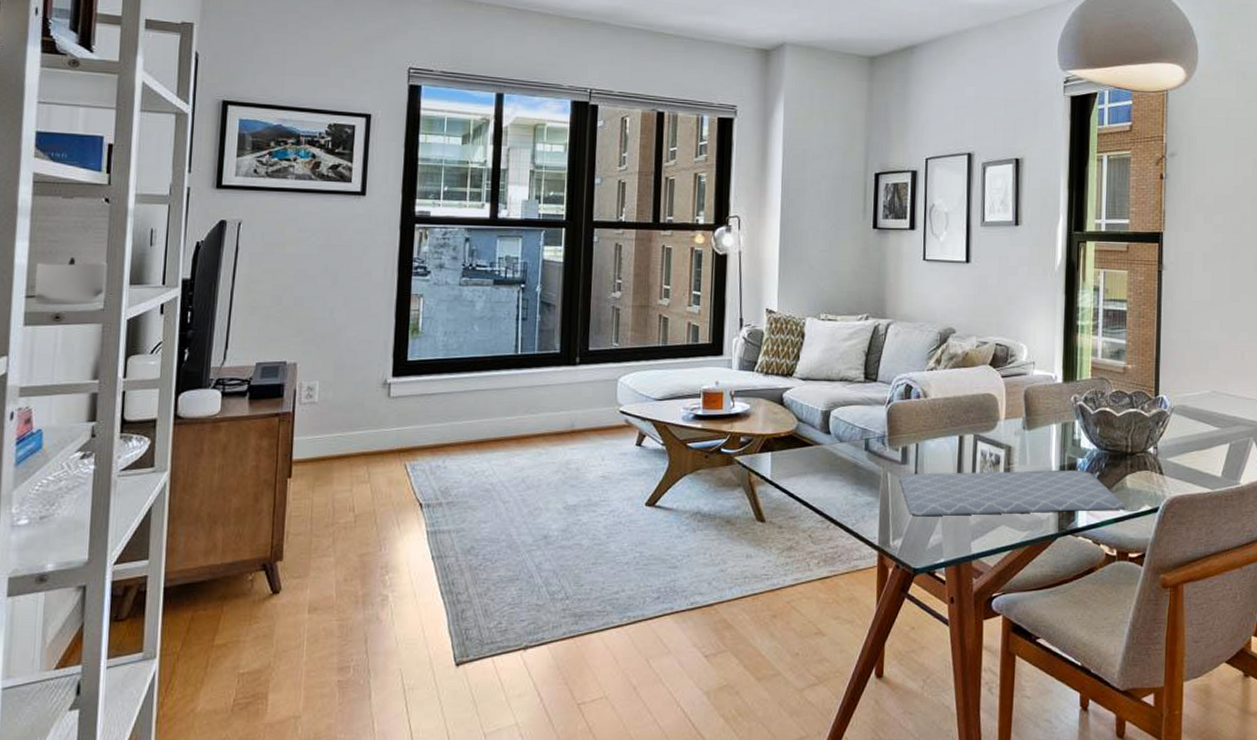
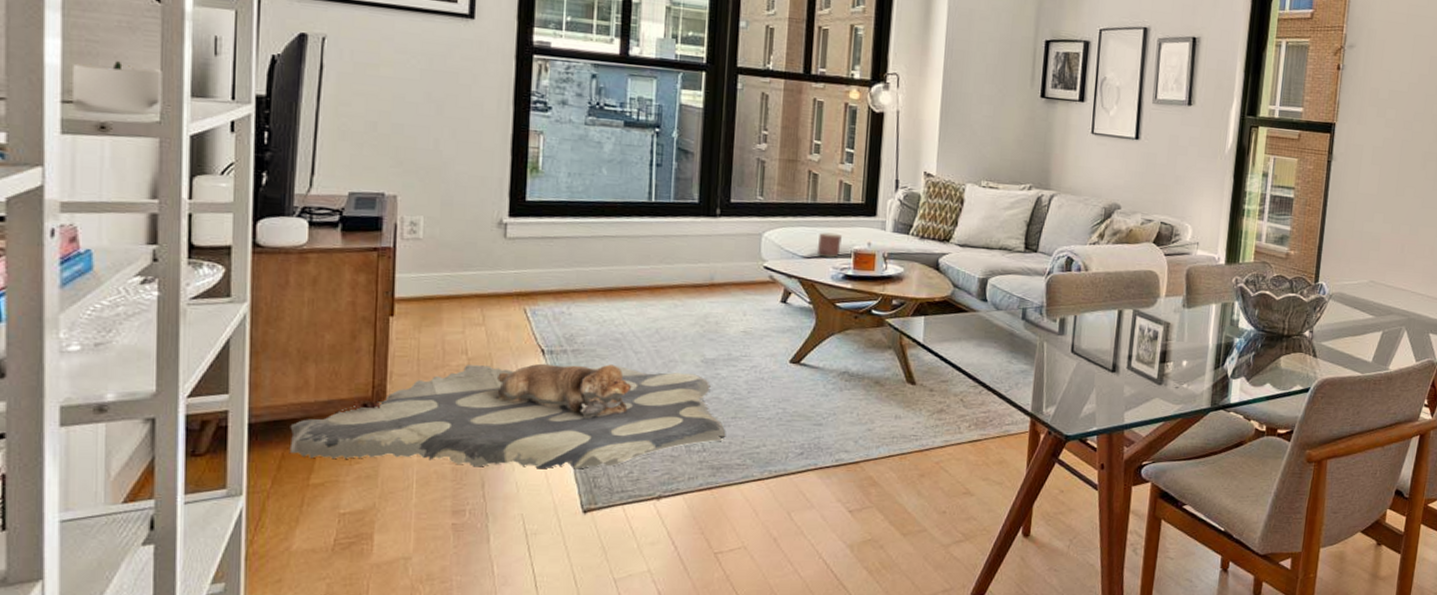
dog bed: none [197,515,587,623] -> present [289,363,726,469]
mug: none [668,374,691,398] -> present [816,232,842,258]
placemat: present [899,470,1126,517] -> none [1055,344,1279,389]

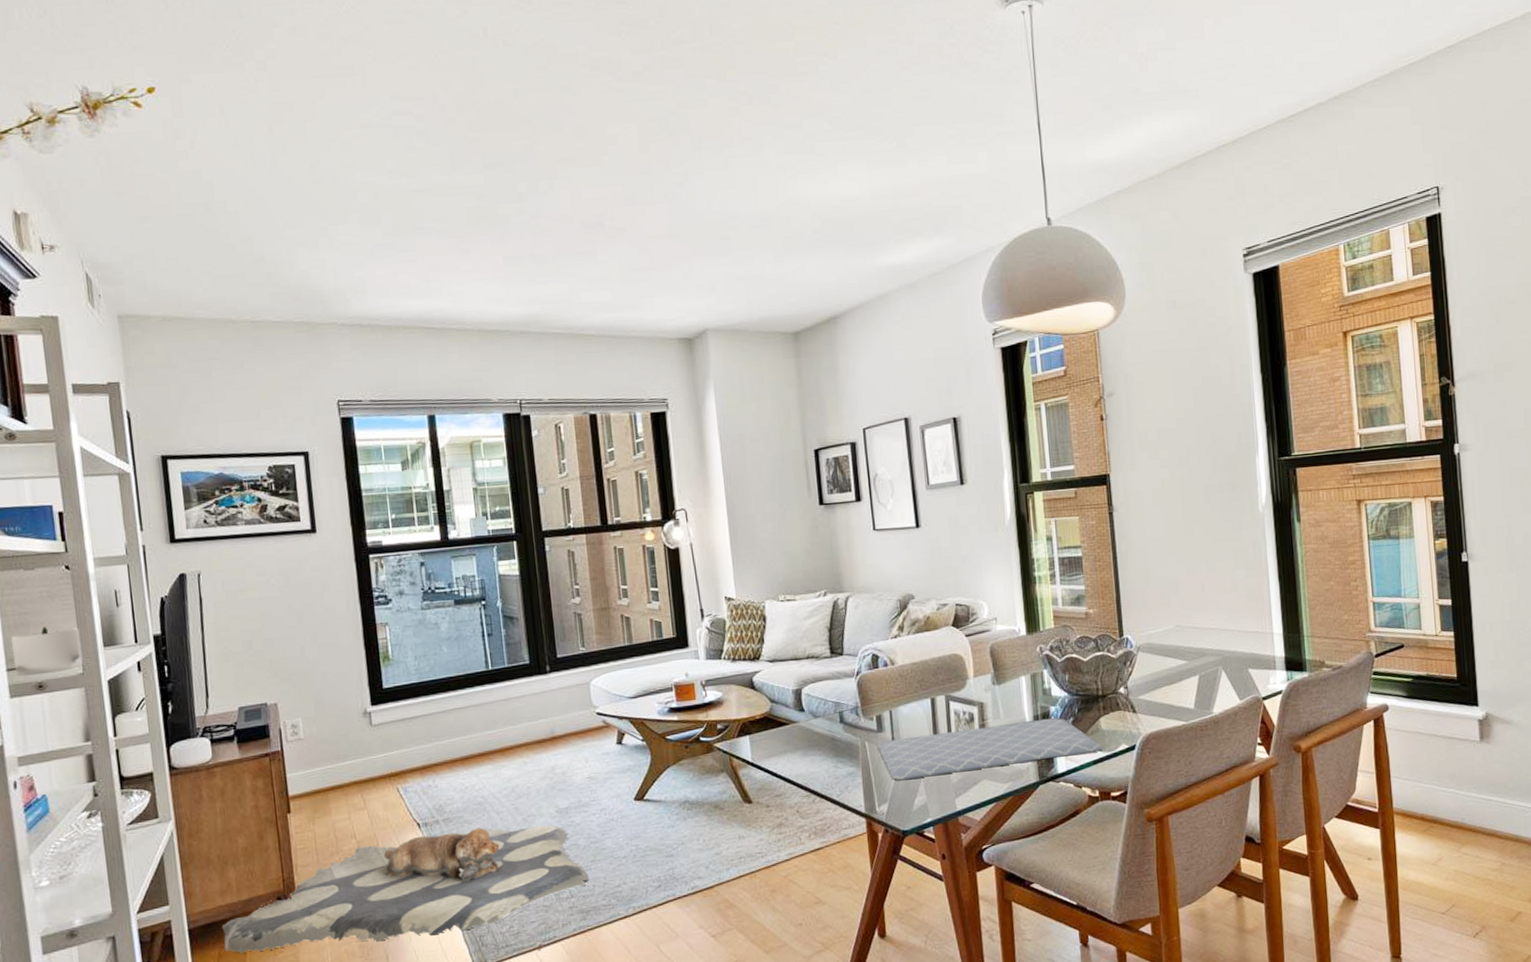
mug: present [816,232,842,258] -> none [640,670,662,695]
placemat: none [1055,344,1279,389] -> present [877,717,1104,781]

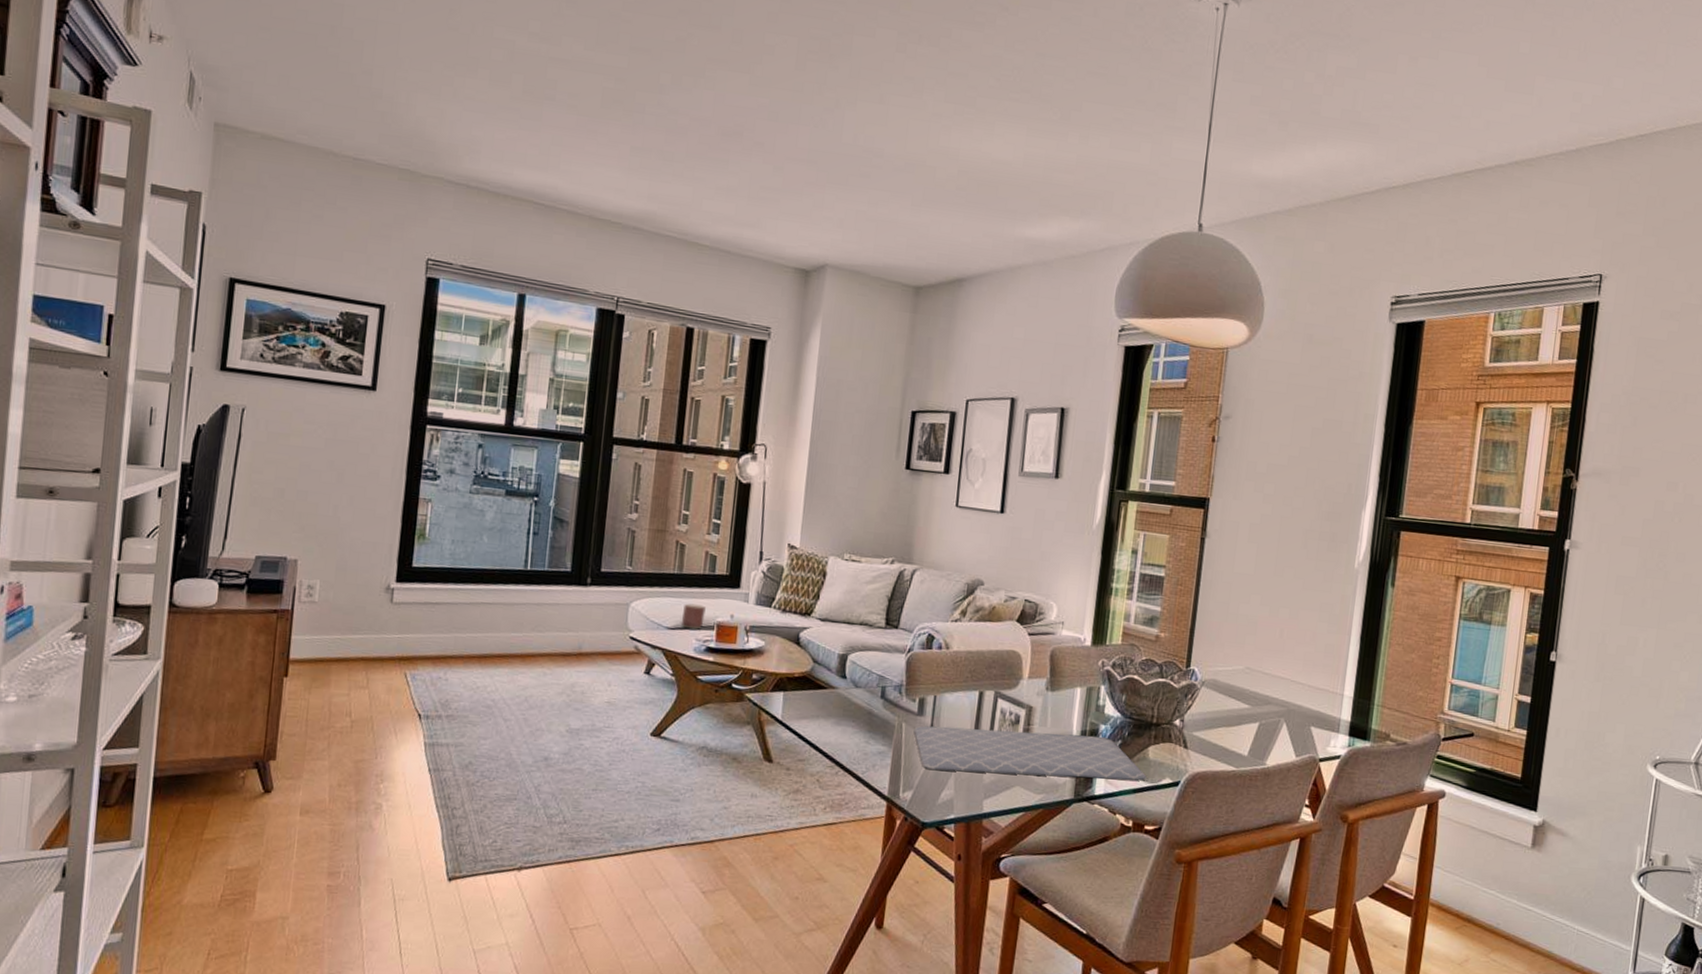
candle: present [11,627,83,677] -> none [27,431,105,481]
dog bed: present [221,825,590,954] -> none [187,727,587,836]
mug: none [640,670,662,695] -> present [681,603,706,630]

